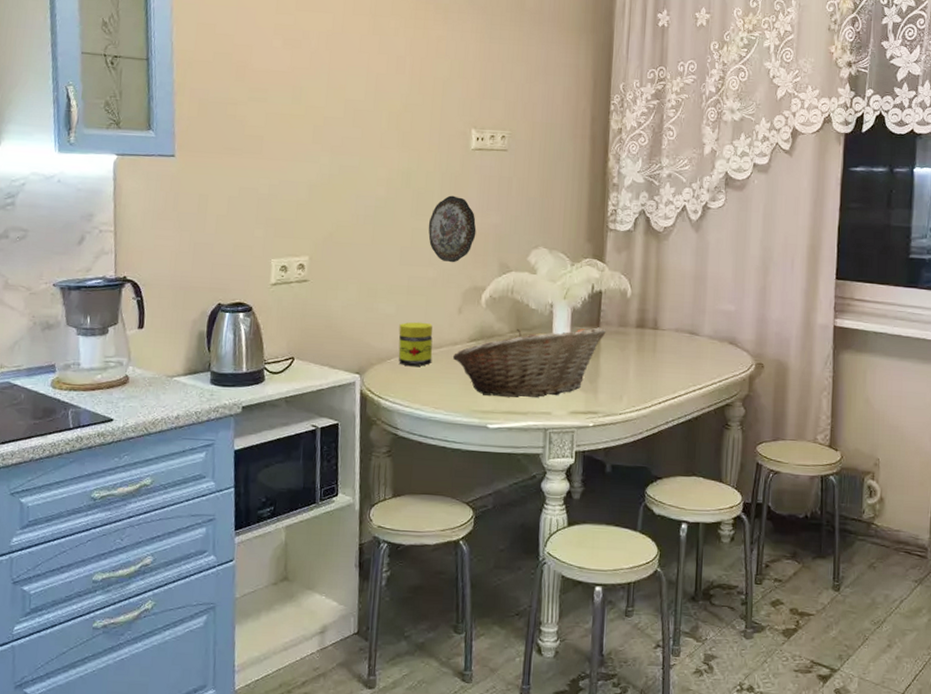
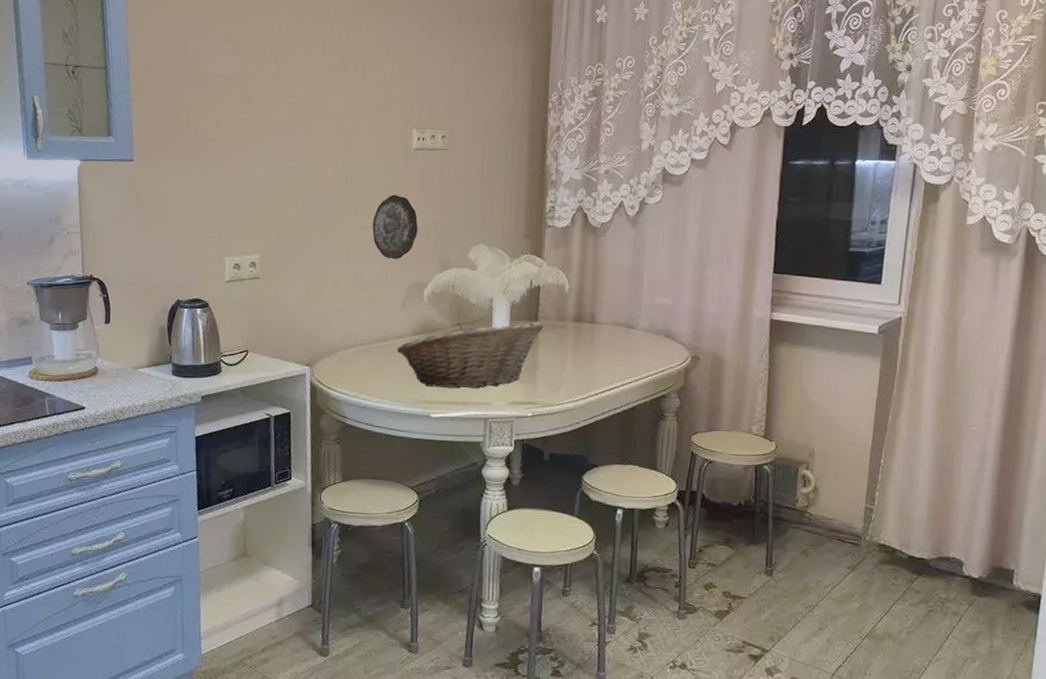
jar: present [398,322,433,367] -> none [345,316,378,359]

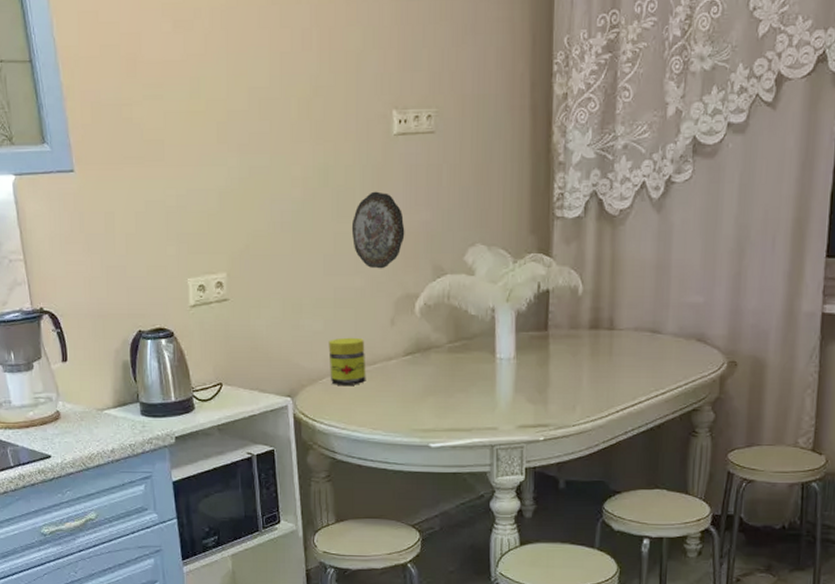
jar: none [345,316,378,359] -> present [328,337,366,387]
fruit basket: present [396,321,544,389] -> none [387,331,555,414]

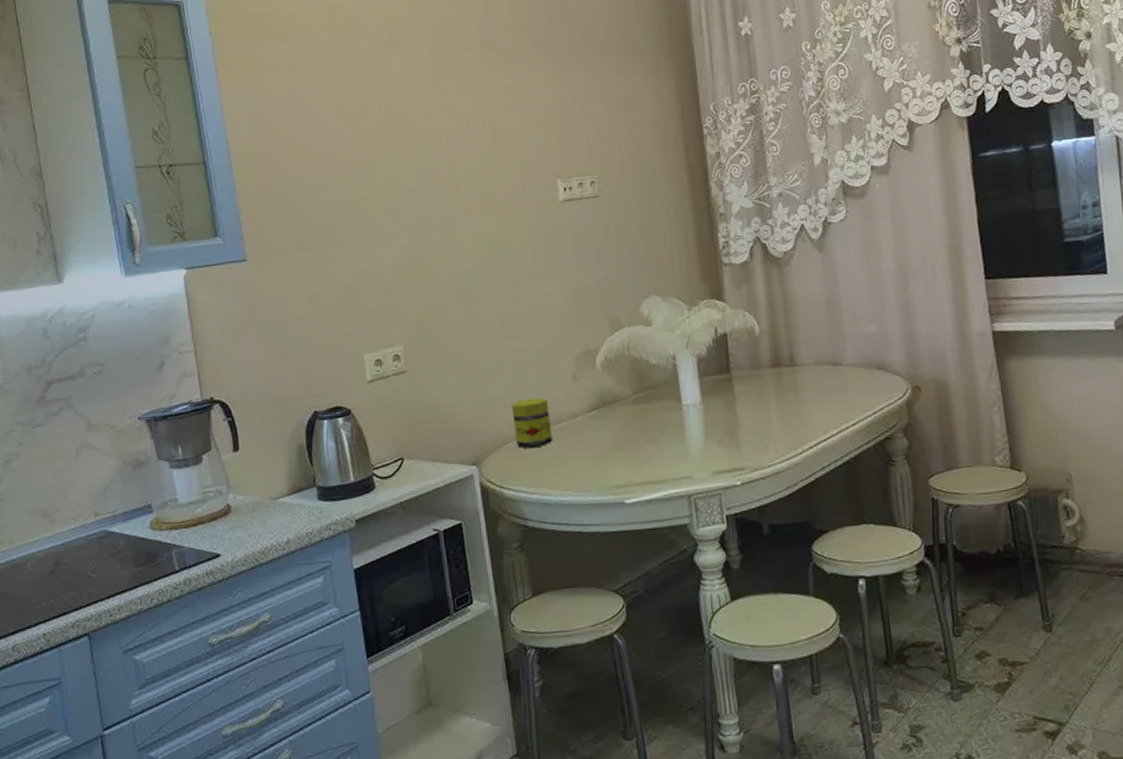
decorative plate: present [351,191,405,269] -> none [526,254,580,328]

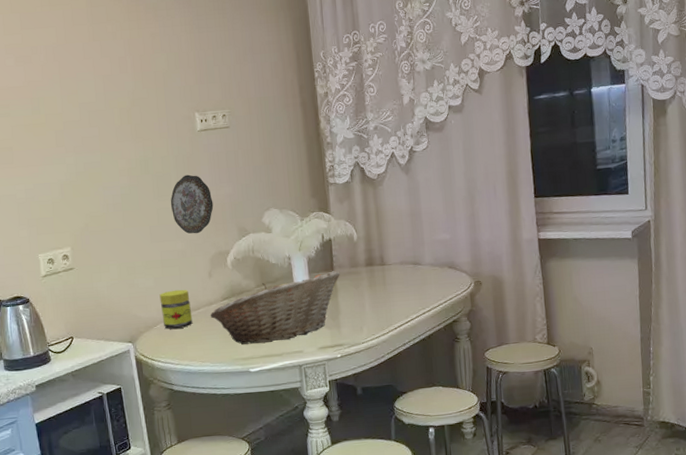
decorative plate: none [526,254,580,328] -> present [170,174,214,234]
fruit basket: none [574,373,739,468] -> present [210,271,340,345]

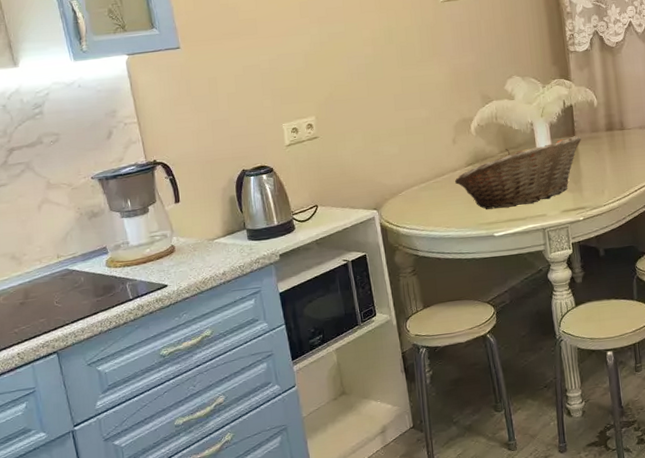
jar: present [159,289,193,330] -> none [404,156,438,196]
decorative plate: present [170,174,214,234] -> none [414,44,457,102]

